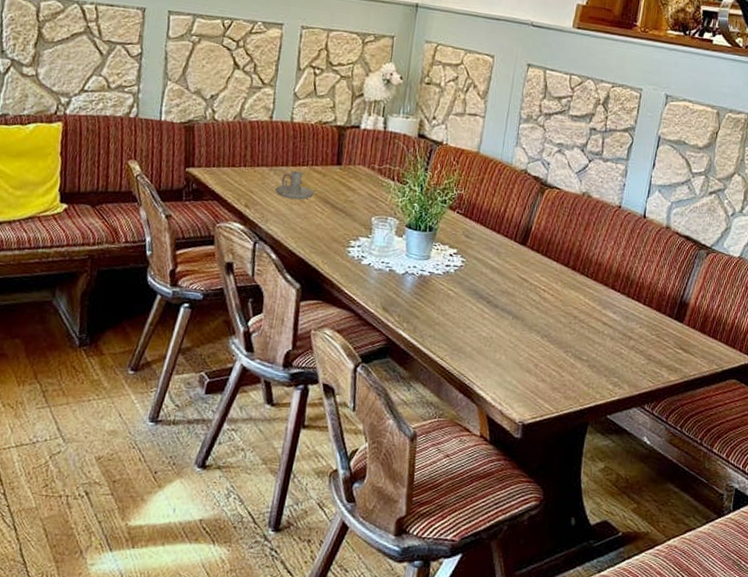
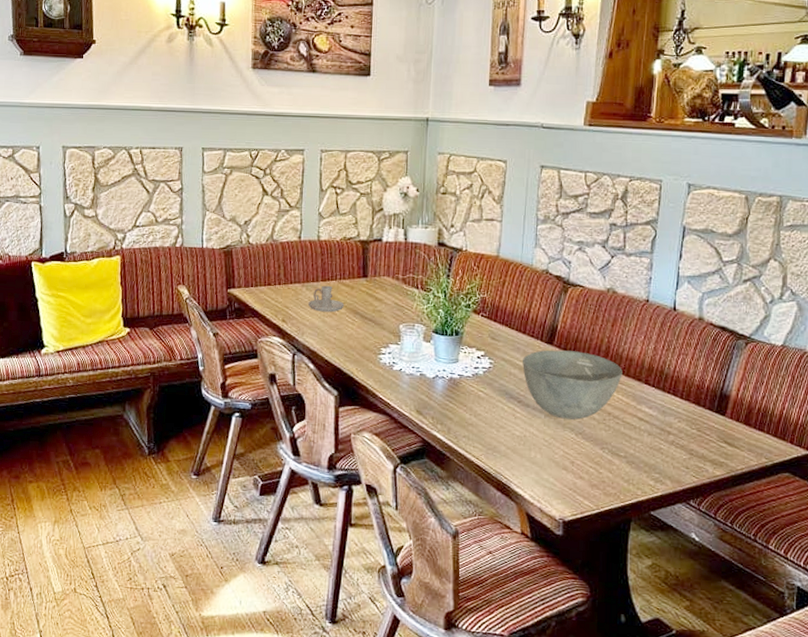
bowl: none [494,250,591,322] -> present [522,350,623,420]

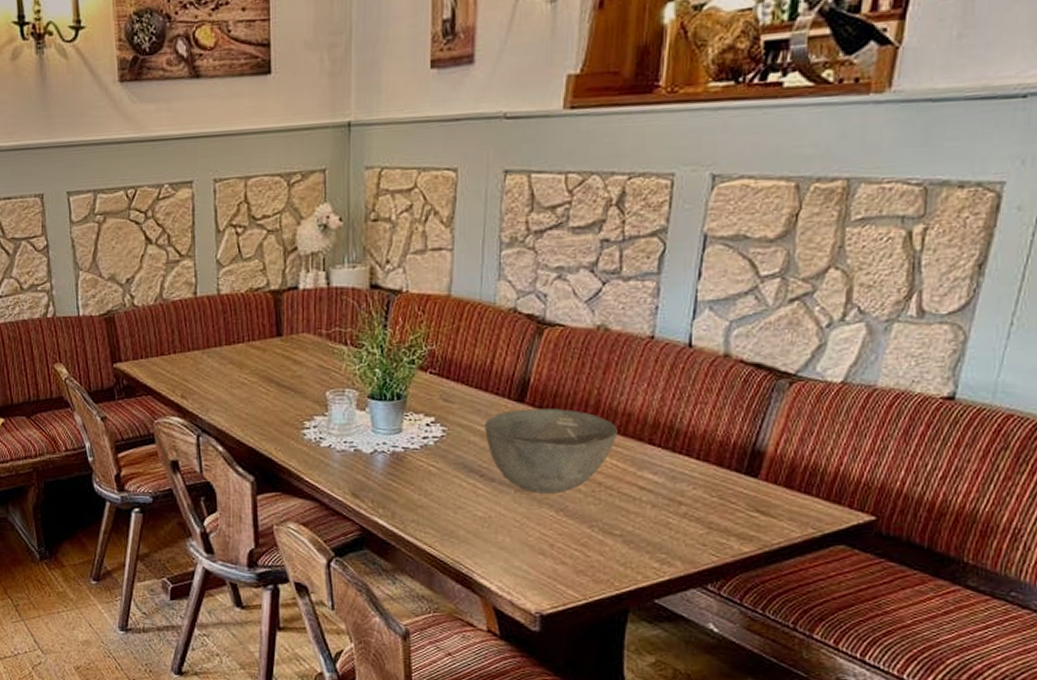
candle holder: present [307,285,345,313] -> none [210,350,256,383]

